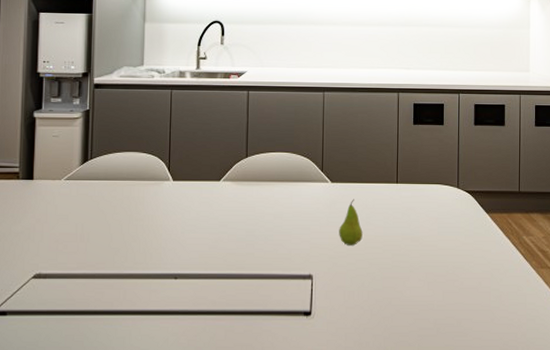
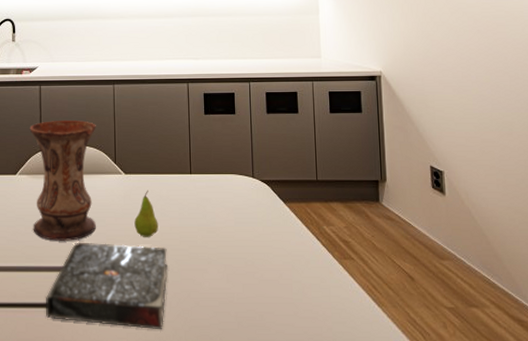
vase: none [235,126,304,248] -> present [29,120,96,241]
book: none [246,250,370,337] -> present [46,242,168,330]

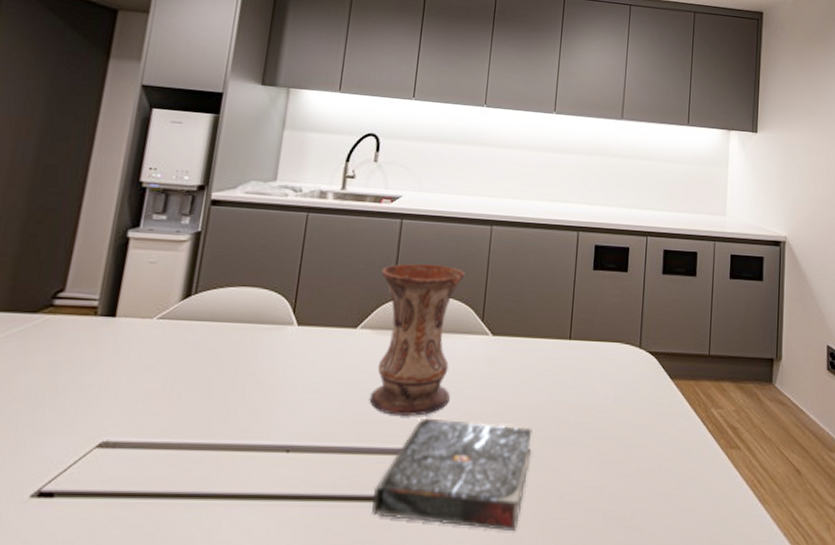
fruit: present [134,190,158,237] -> none [496,356,526,415]

